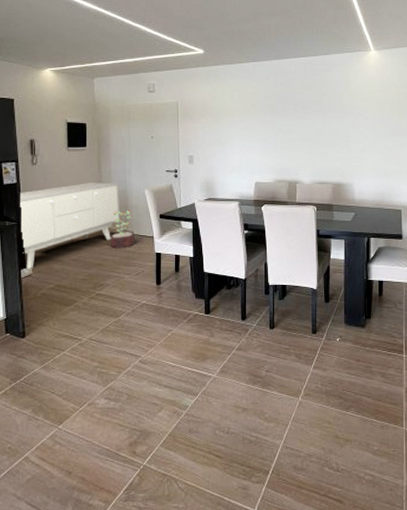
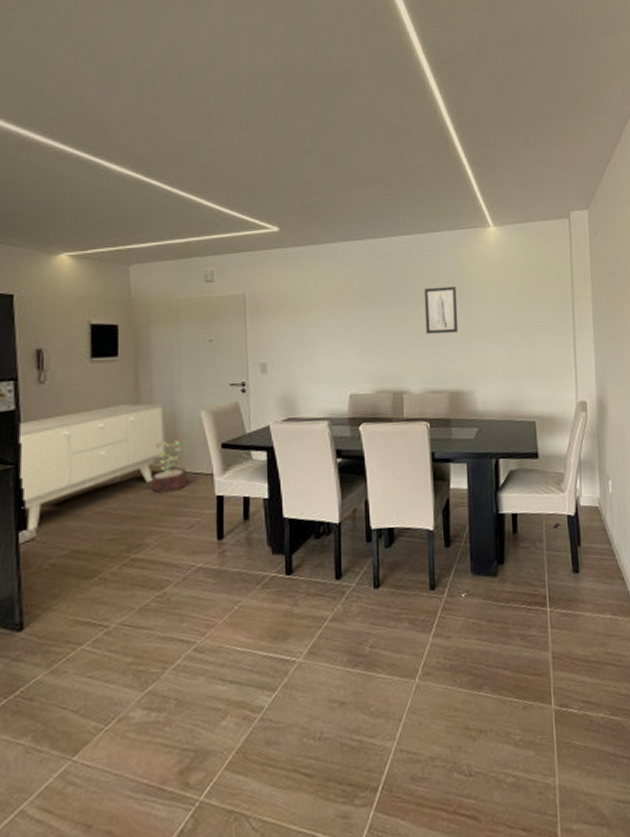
wall art: none [315,100,342,138] -> present [424,287,459,335]

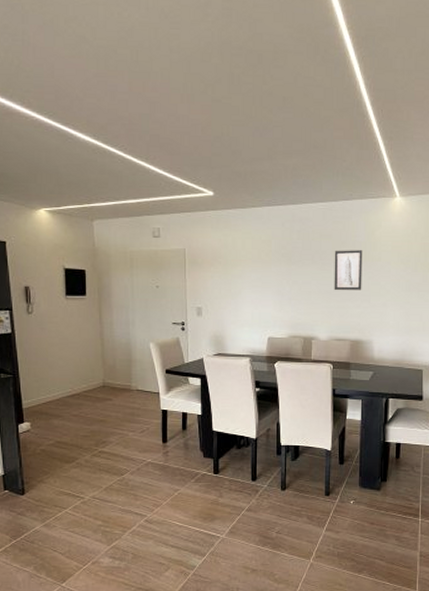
sideboard: present [20,403,166,530] -> none [16,334,124,424]
decorative plant: present [151,438,187,494] -> none [113,364,139,404]

